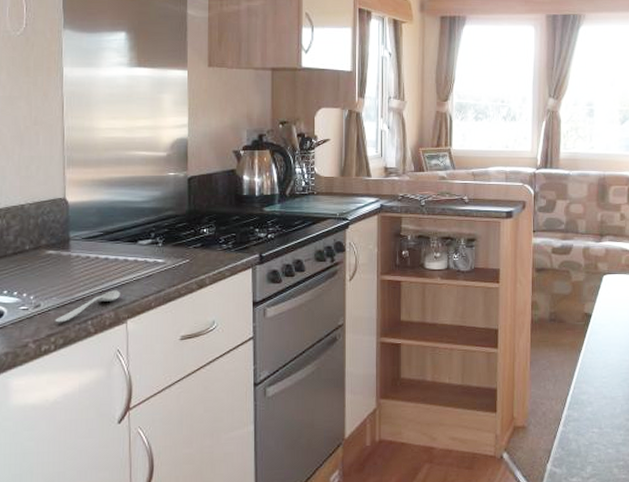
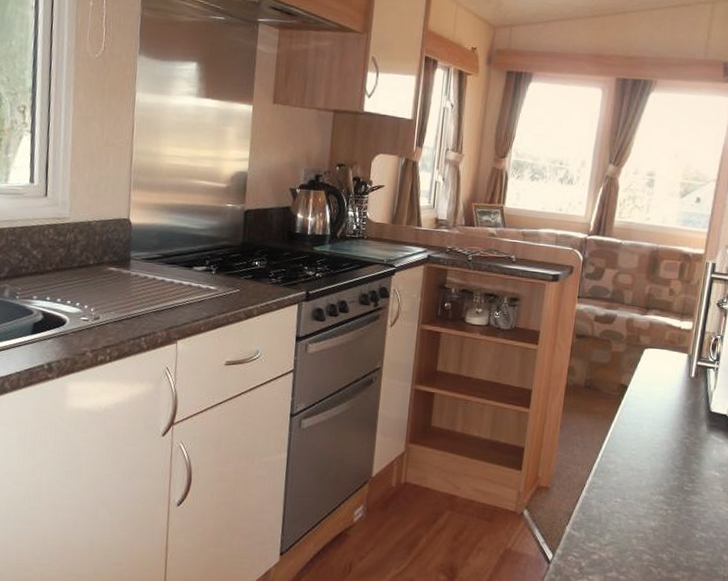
spoon: present [55,290,120,323] -> none [111,311,173,337]

